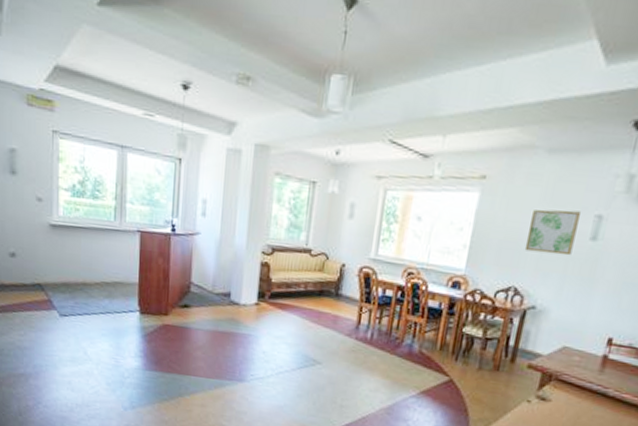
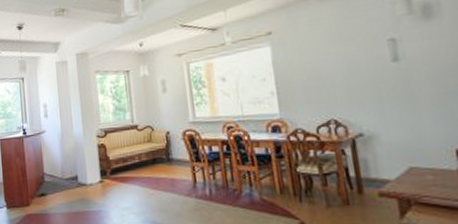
wall art: present [524,209,580,256] -> none [326,40,379,85]

